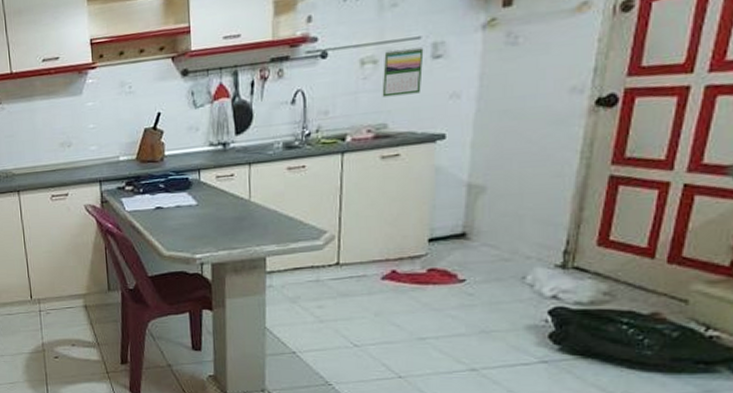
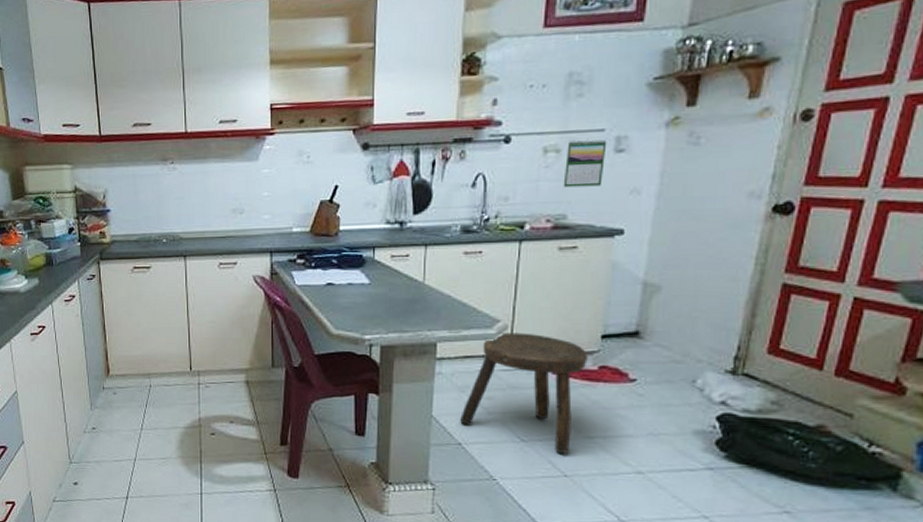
stool: none [293,241,416,355] -> present [460,332,588,453]

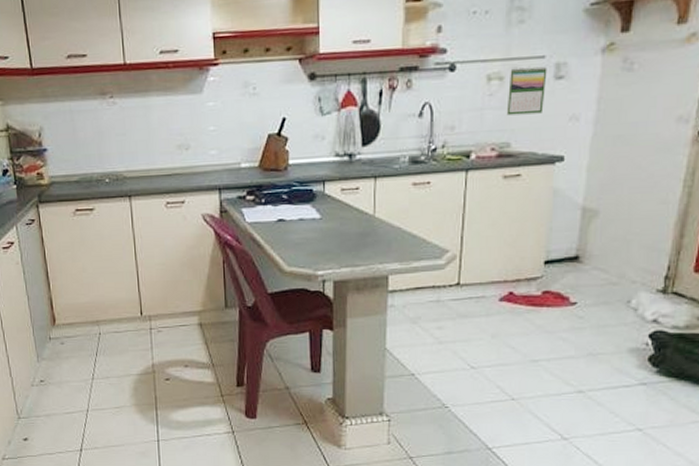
stool: present [460,332,588,453] -> none [413,262,532,378]

